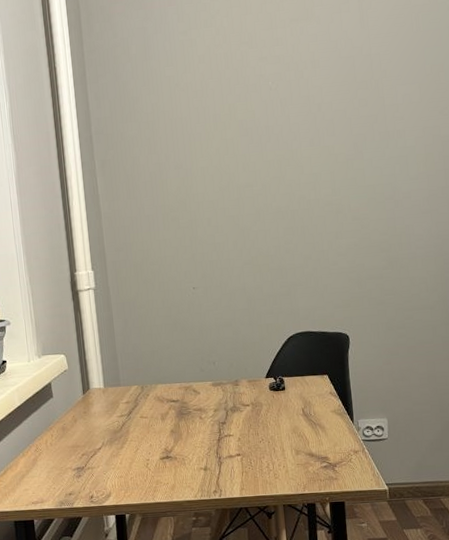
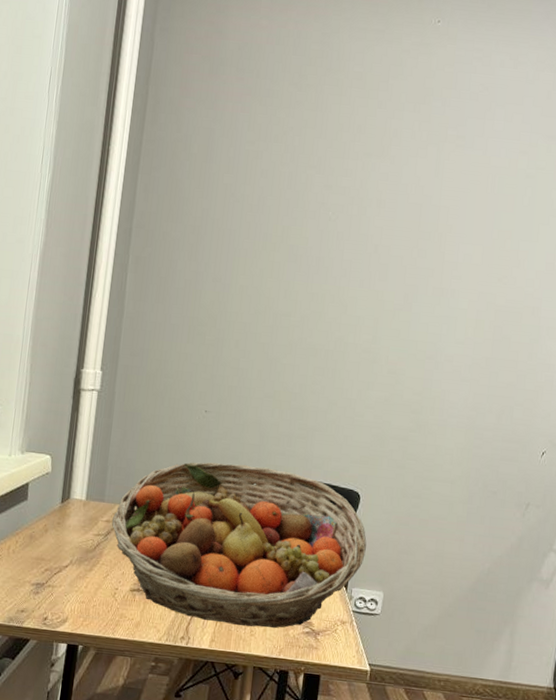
fruit basket: none [130,327,364,473] -> present [111,462,367,629]

